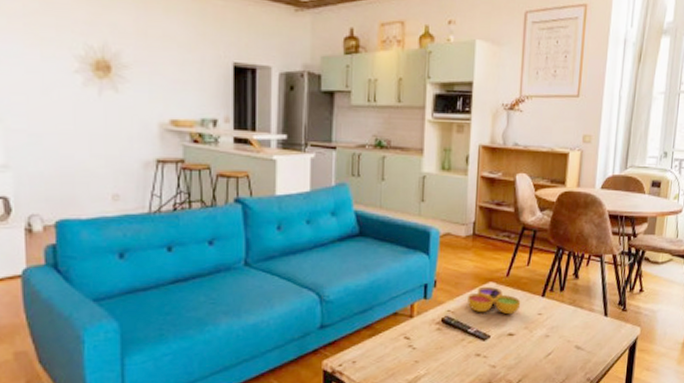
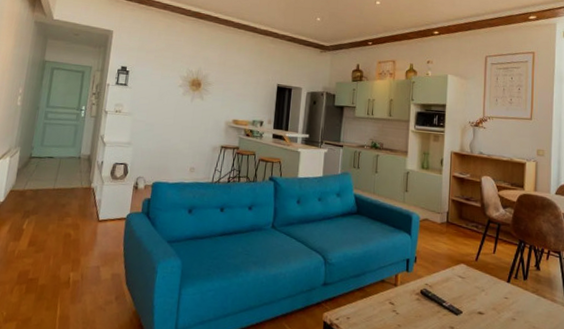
decorative bowl: present [468,286,521,315] -> none [443,267,489,295]

